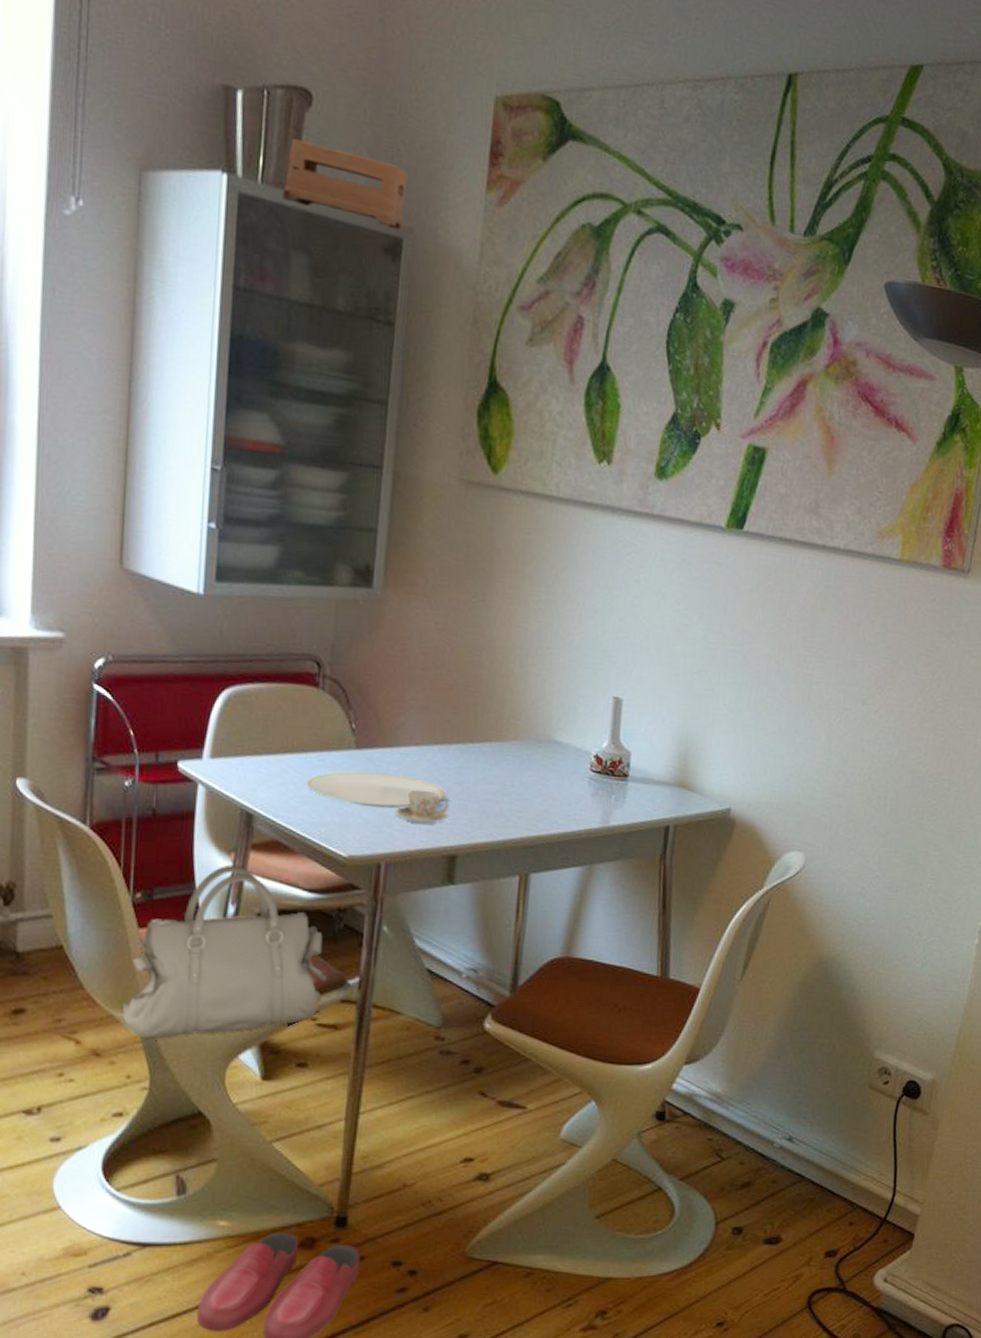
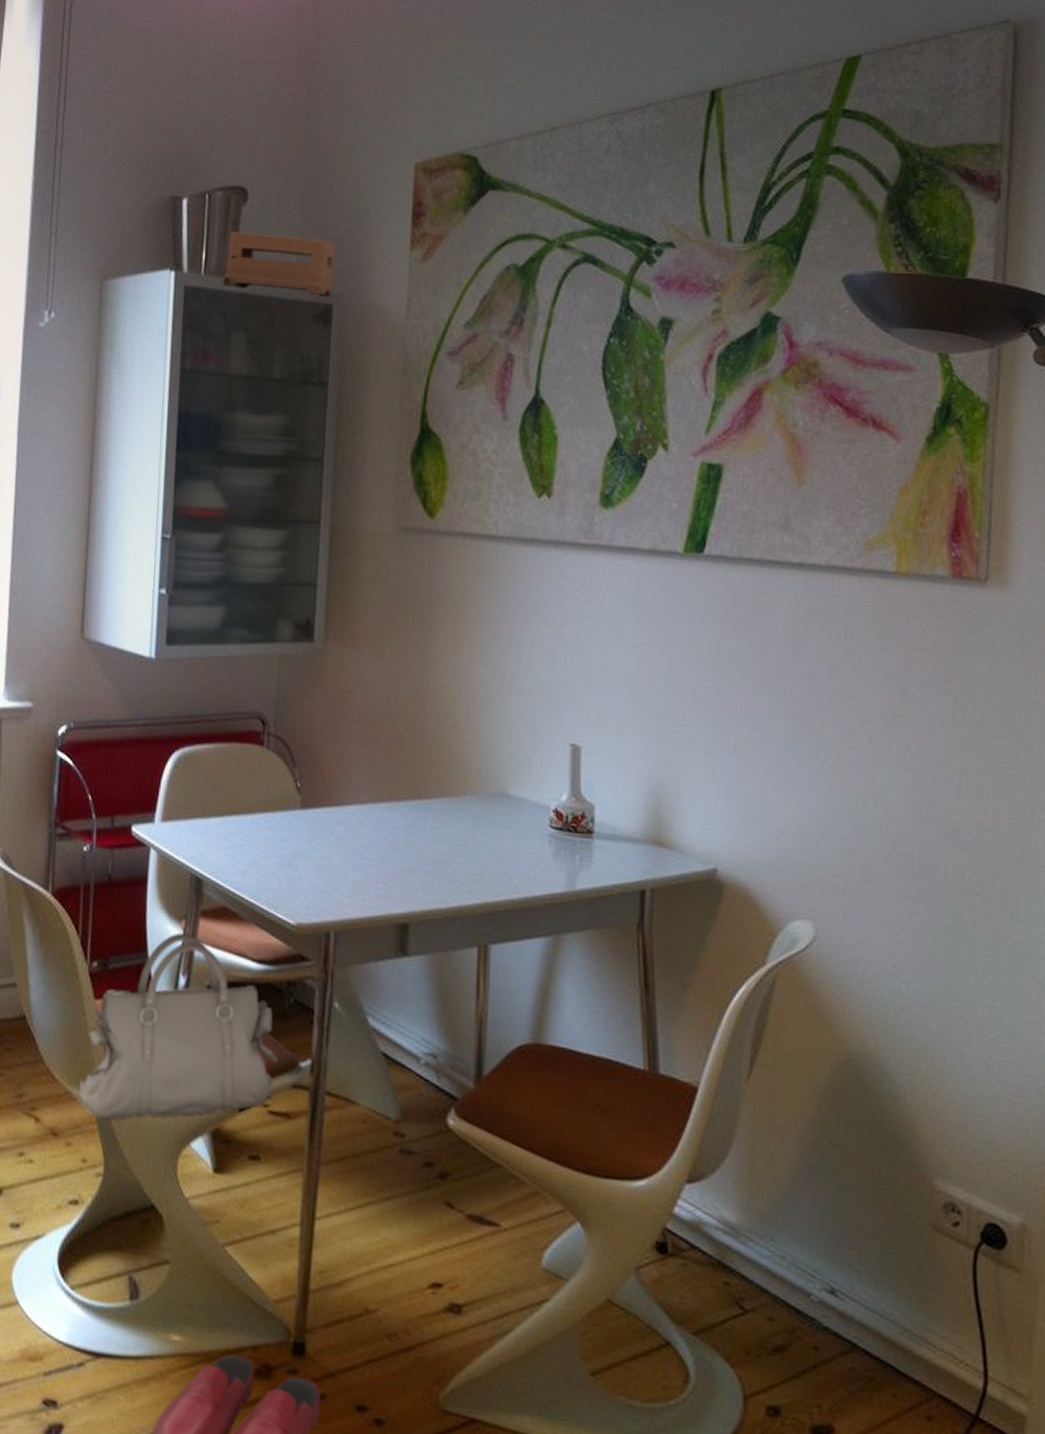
plate: present [306,771,448,808] -> none [253,832,397,872]
teacup: present [395,789,449,824] -> none [343,851,399,889]

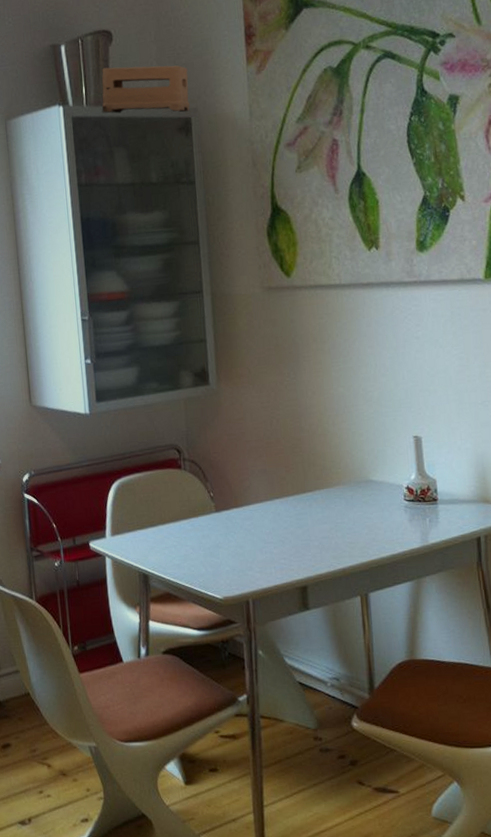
shoulder bag: present [79,932,279,1121] -> none [77,616,222,760]

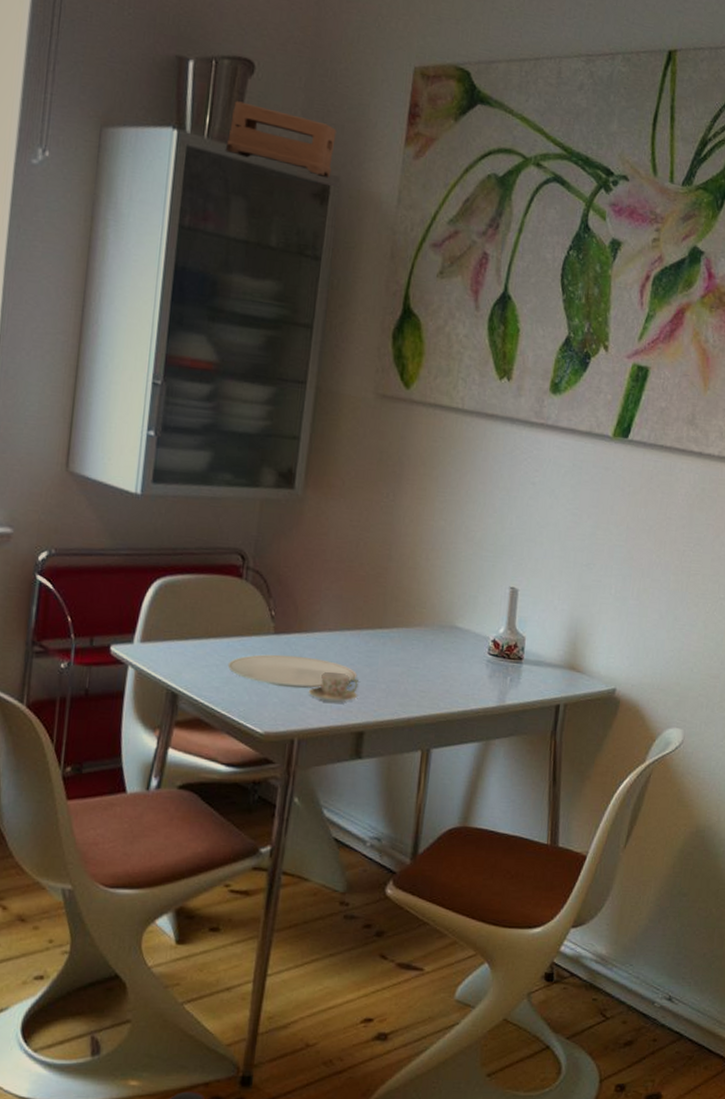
plate: none [183,527,292,557] -> present [227,654,358,689]
teacup: none [254,536,296,564] -> present [309,671,358,703]

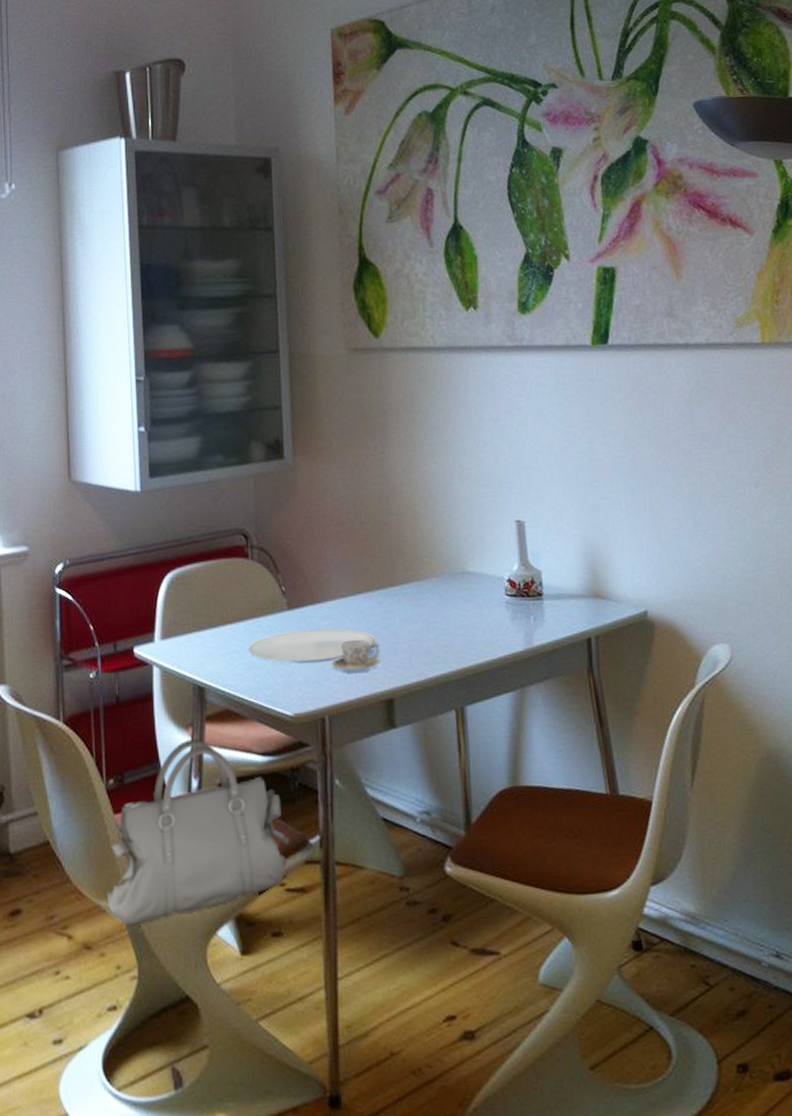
shoulder bag: none [48,740,241,906] -> present [107,739,290,927]
decorative box: present [225,101,336,179] -> none [169,99,270,152]

